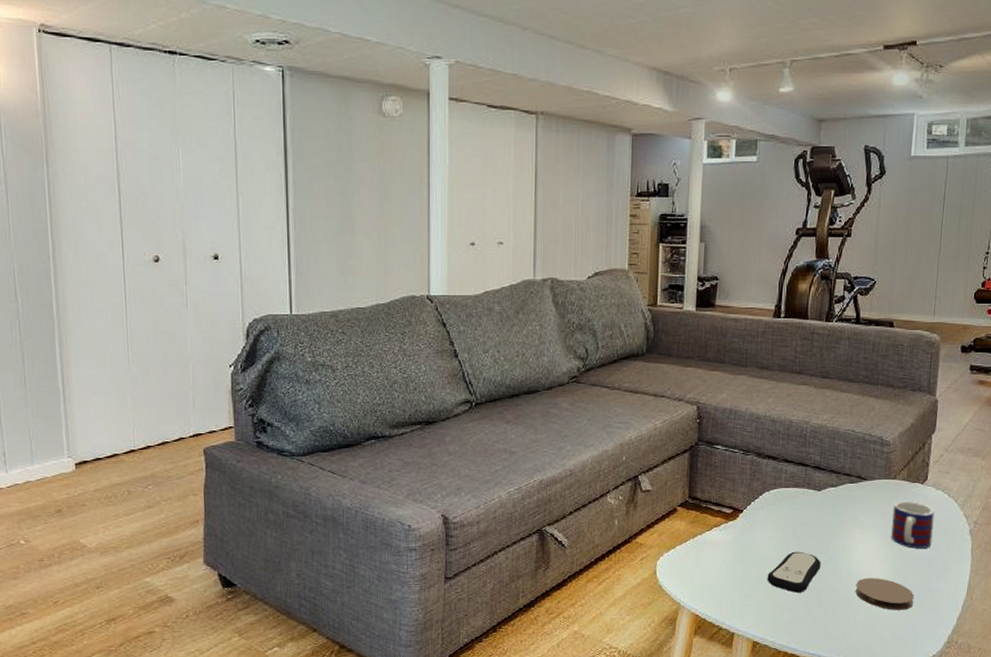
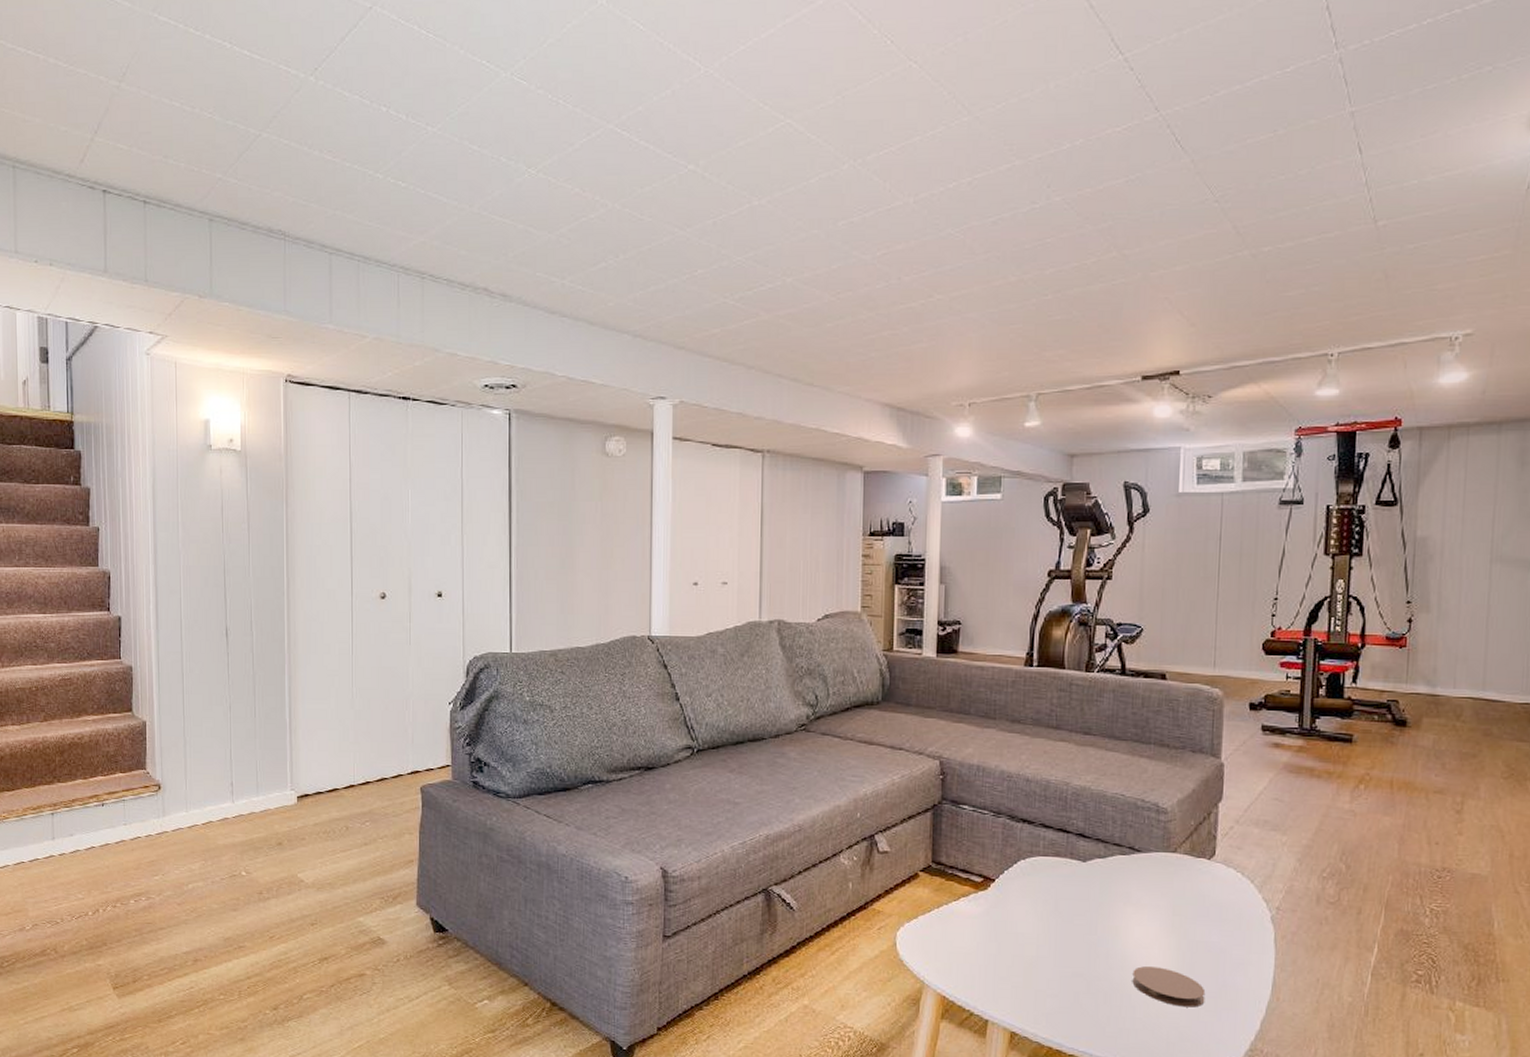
remote control: present [767,551,821,593] -> none [1025,930,1089,978]
mug: present [891,501,935,548] -> none [1173,878,1226,936]

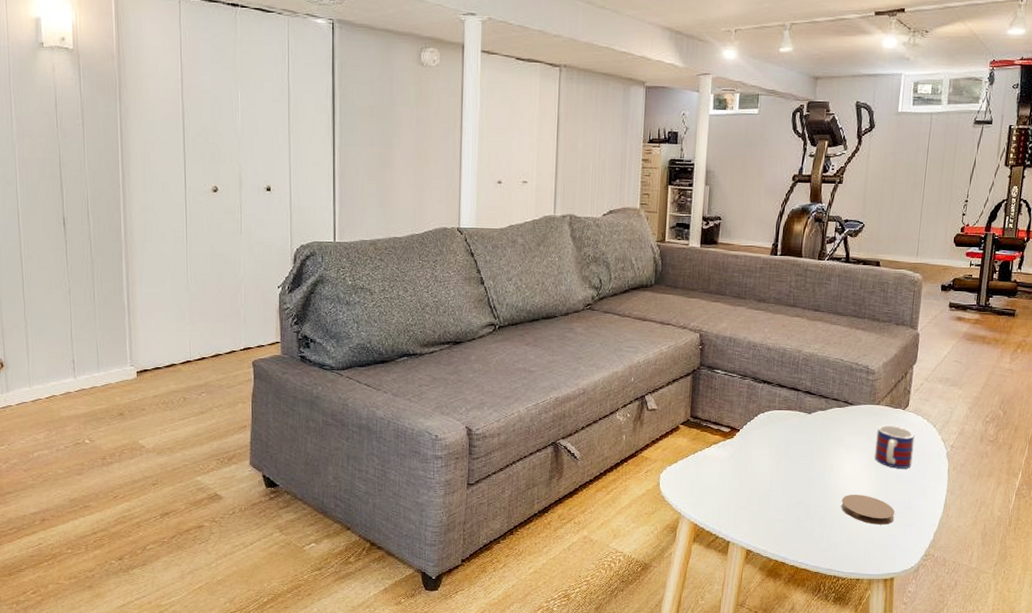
mug: none [1173,878,1226,936] -> present [874,424,915,469]

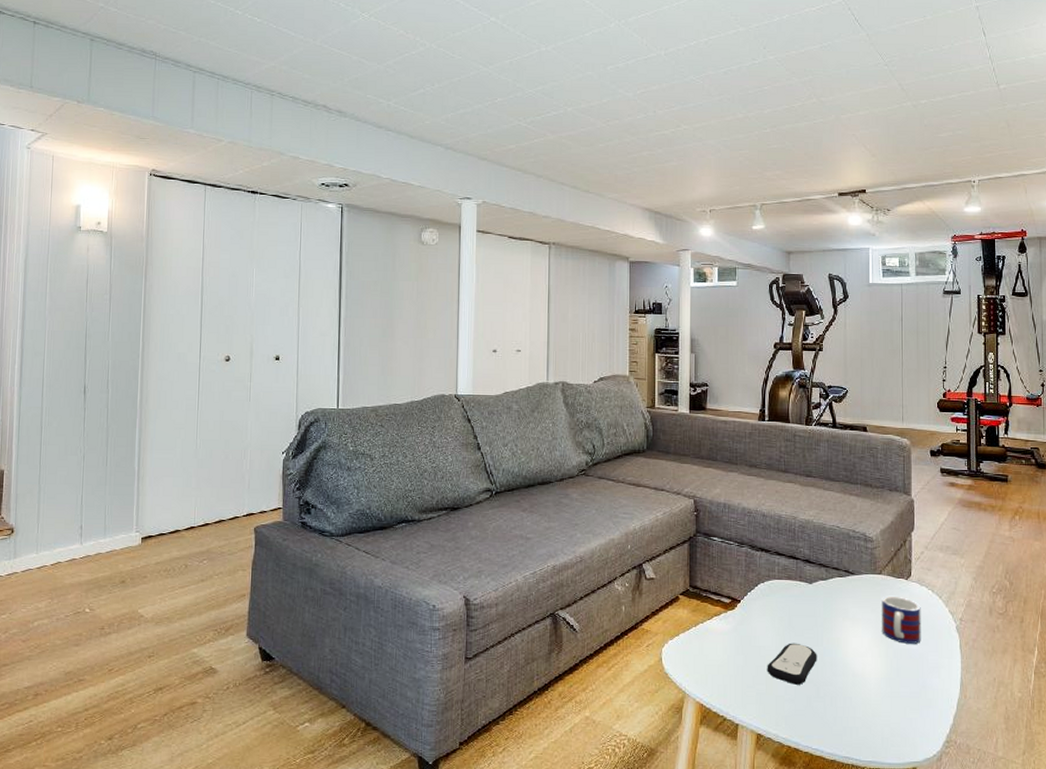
remote control: none [760,468,810,506] -> present [767,643,817,685]
coaster: present [841,495,895,525] -> none [852,672,910,706]

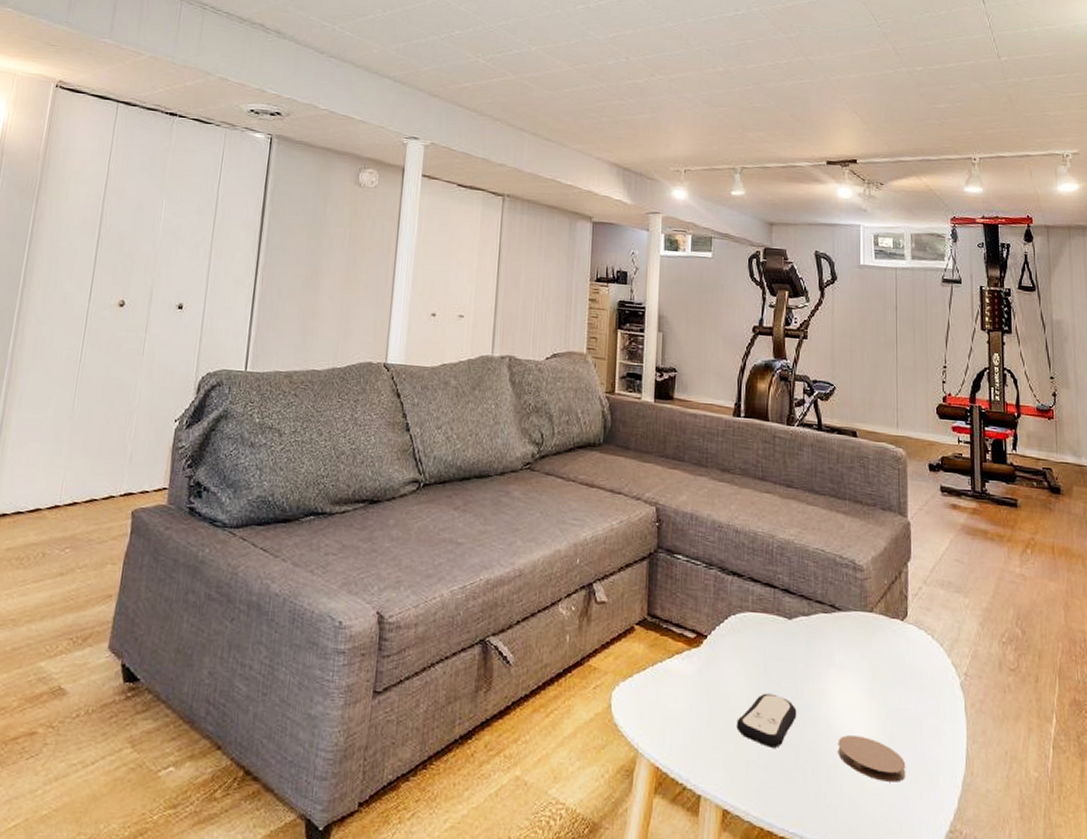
coaster: none [852,672,910,706] -> present [838,735,906,782]
mug: present [882,595,921,644] -> none [873,639,920,702]

